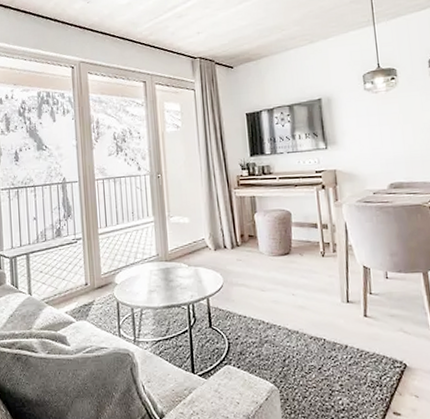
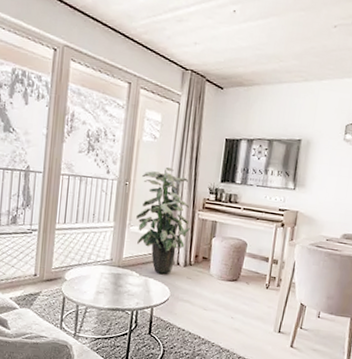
indoor plant: none [172,151,230,260] -> present [136,167,190,274]

